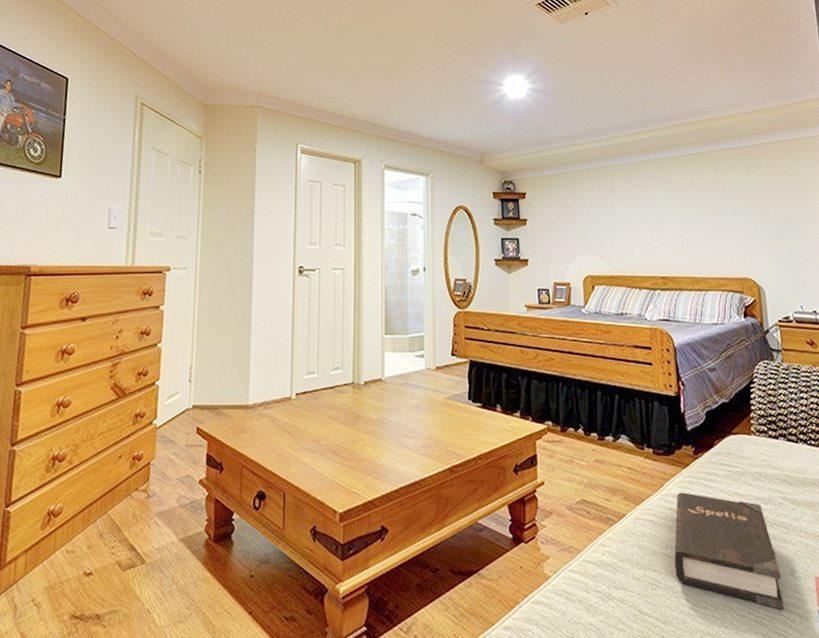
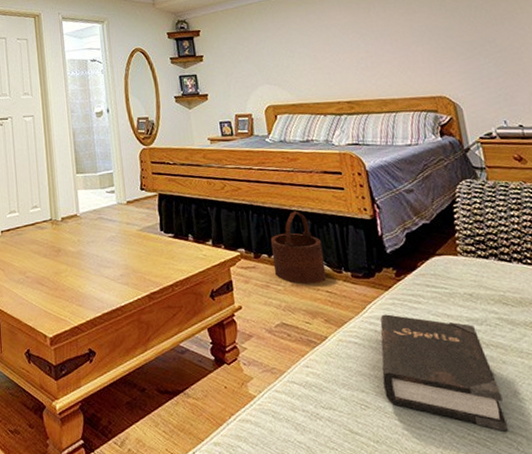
wooden bucket: none [578,384,629,460] -> present [270,211,327,285]

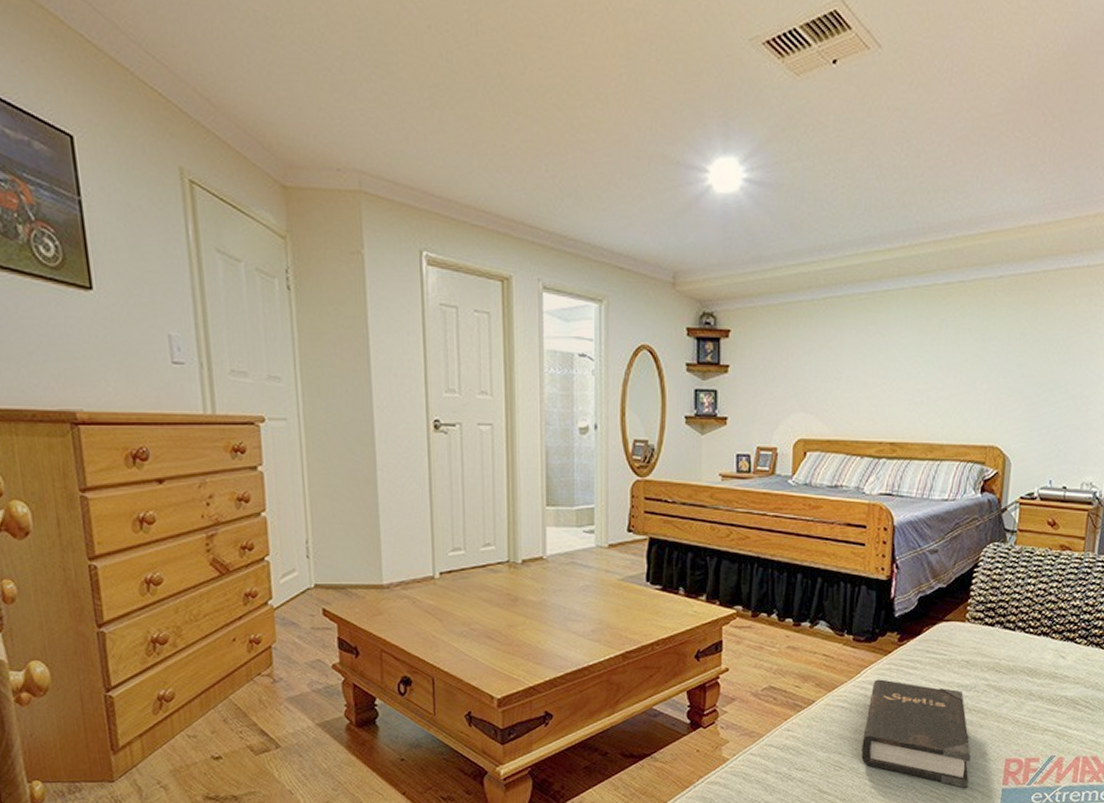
wooden bucket: present [270,211,327,285] -> none [771,566,829,647]

